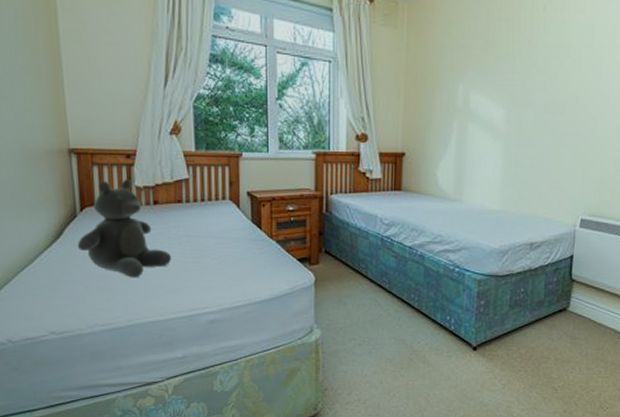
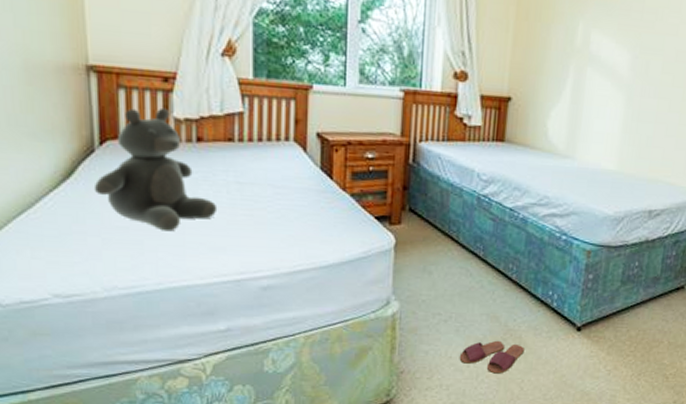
slippers: none [373,360,428,389] -> present [459,340,524,374]

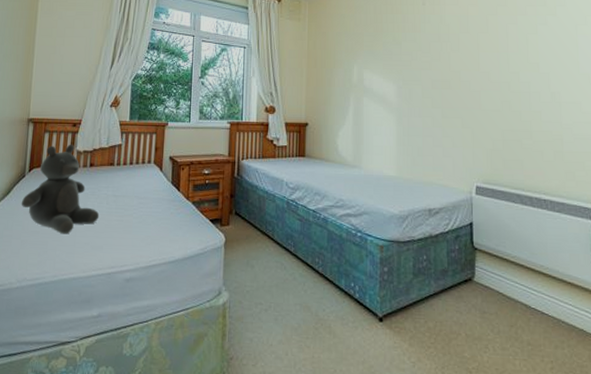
slippers: present [459,340,524,374] -> none [279,329,334,363]

